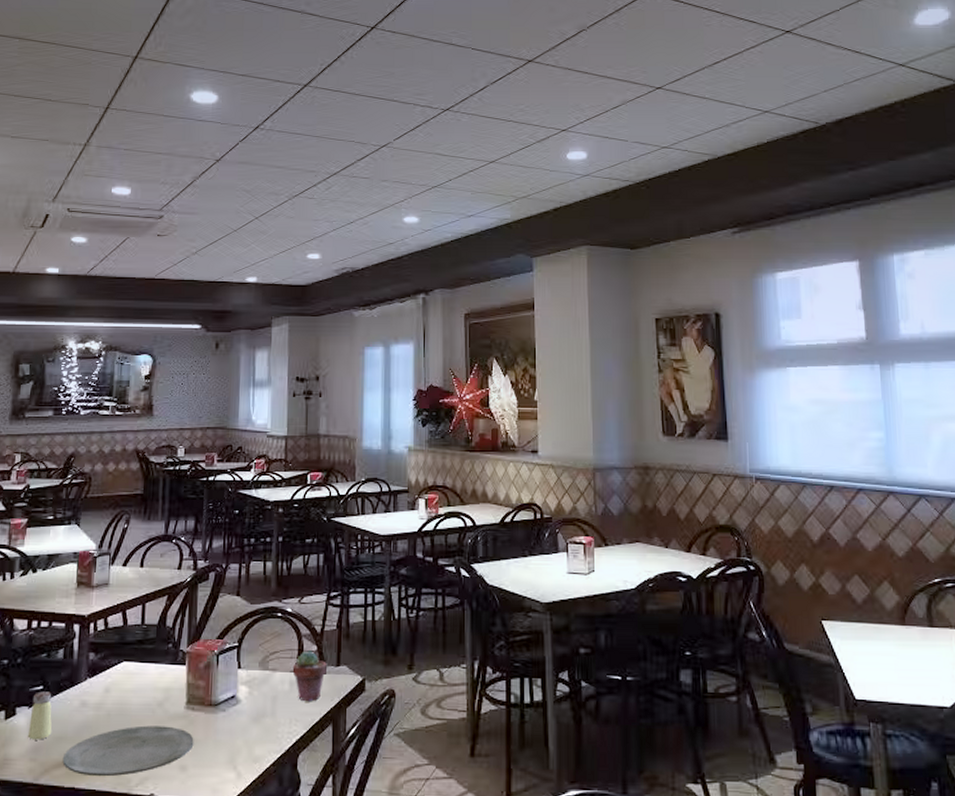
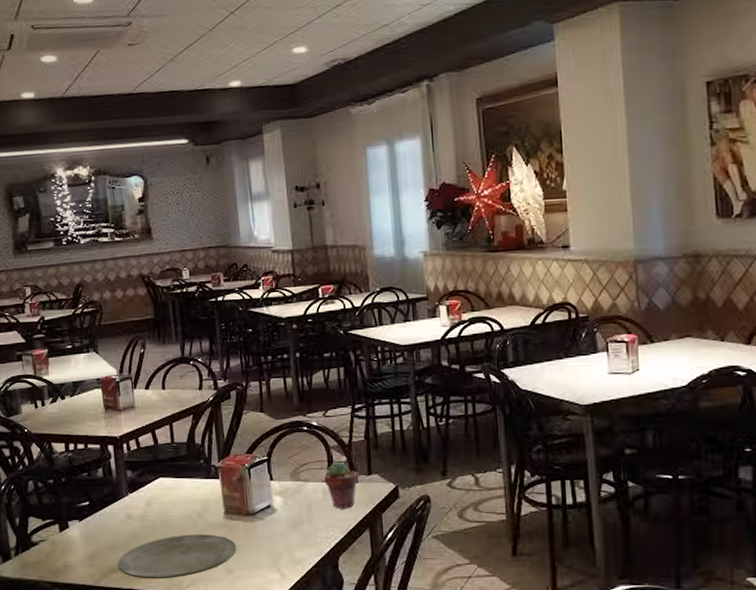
saltshaker: present [27,691,52,740] -> none [81,506,104,549]

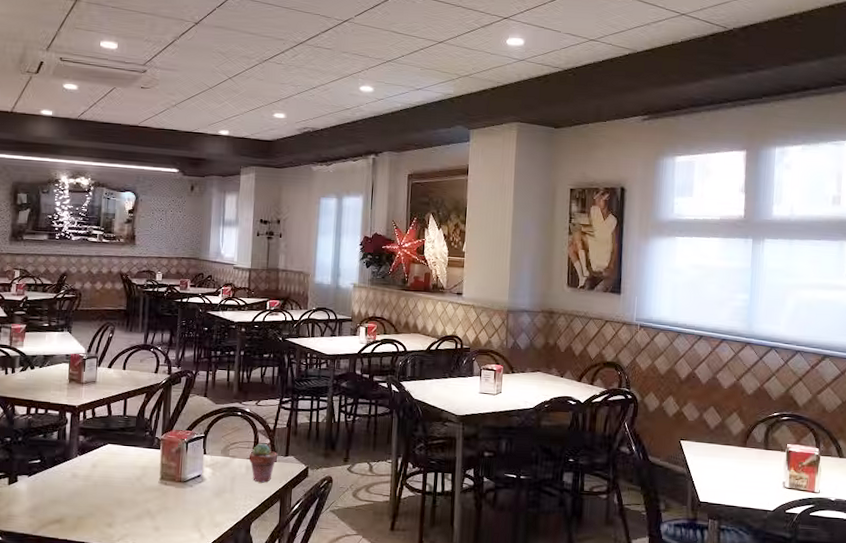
plate: present [118,534,237,579] -> none [57,494,166,533]

